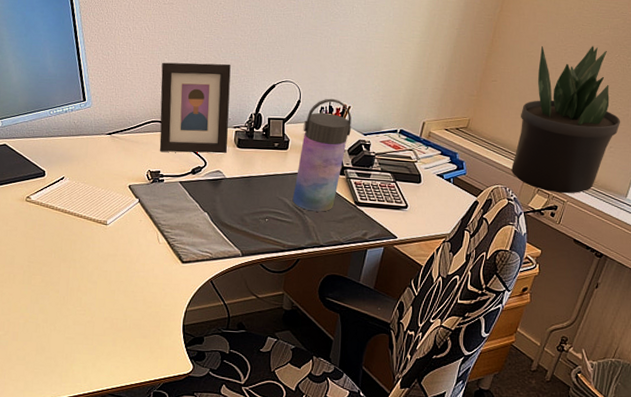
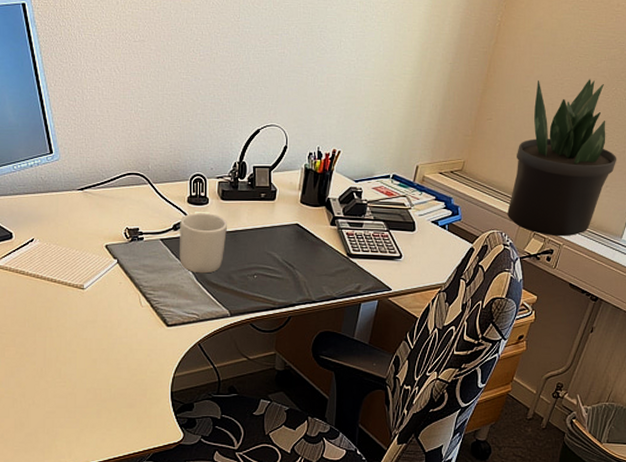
picture frame: present [159,62,231,154] -> none [135,107,211,207]
mug: none [196,159,243,215] -> present [180,213,228,274]
water bottle: present [292,98,351,212] -> none [282,143,341,266]

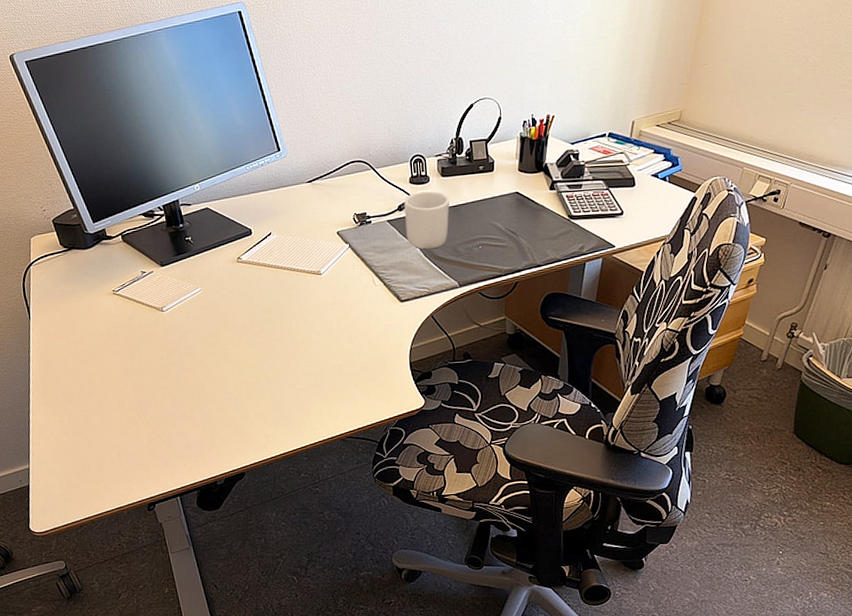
planter: present [507,79,617,237] -> none [729,8,845,176]

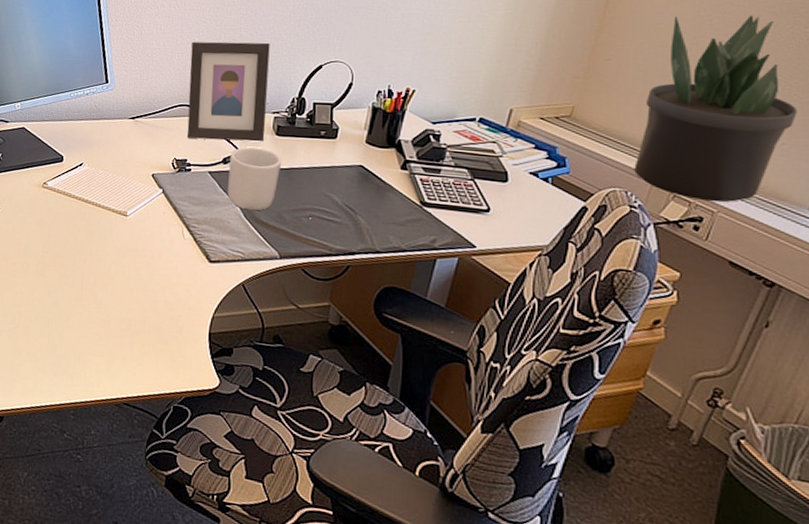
picture frame: none [352,89,432,192] -> present [187,41,270,142]
planter: none [729,8,845,176] -> present [634,15,798,202]

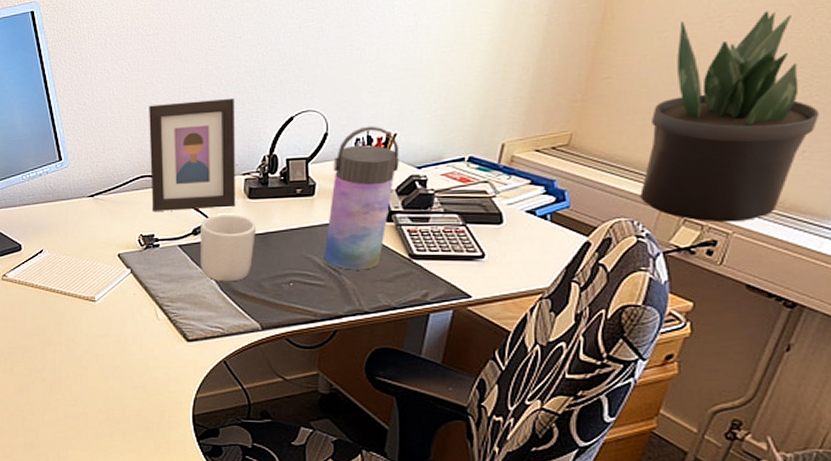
water bottle: none [341,80,416,212] -> present [323,126,399,270]

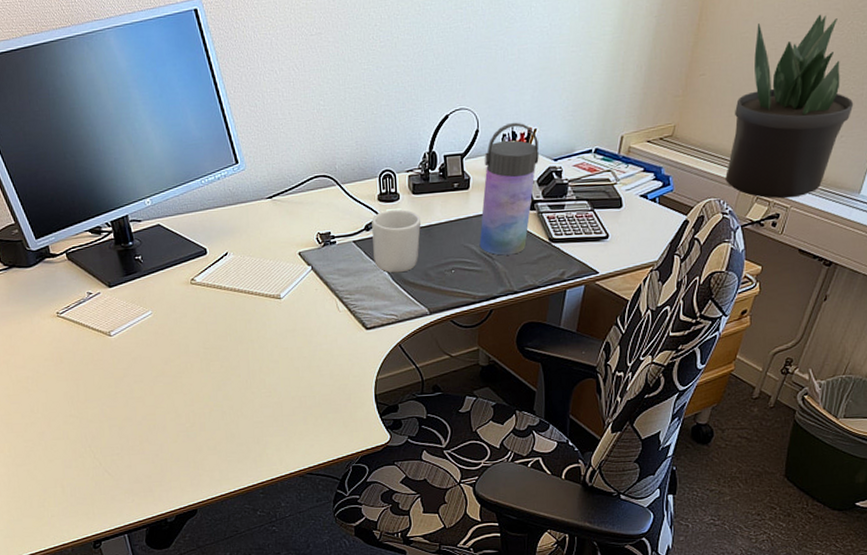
picture frame: present [149,98,236,211] -> none [317,97,402,210]

